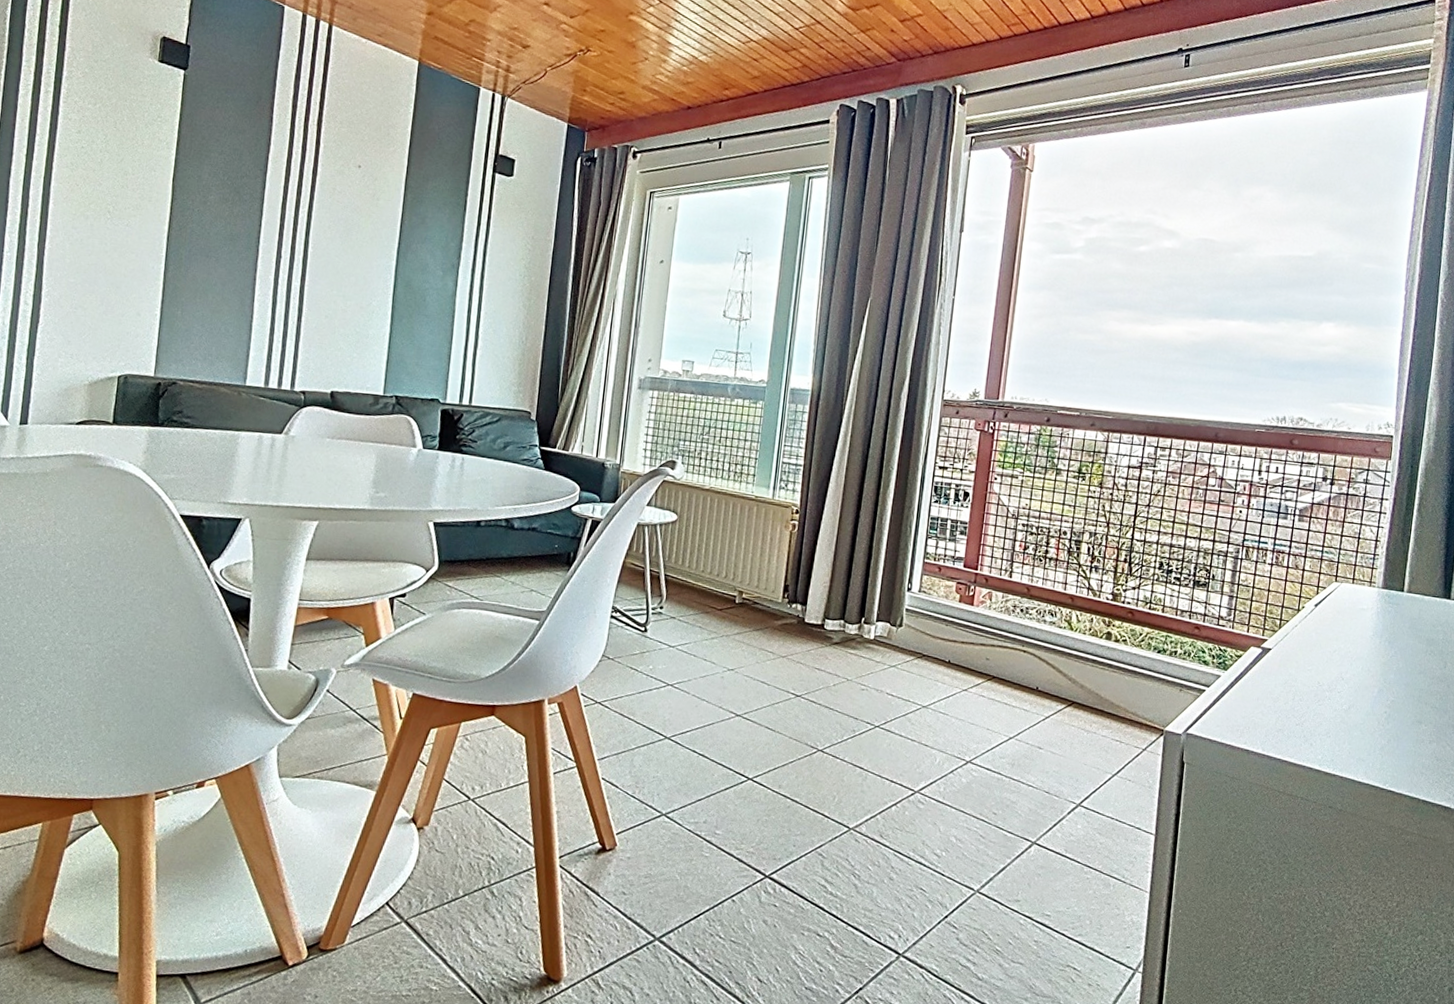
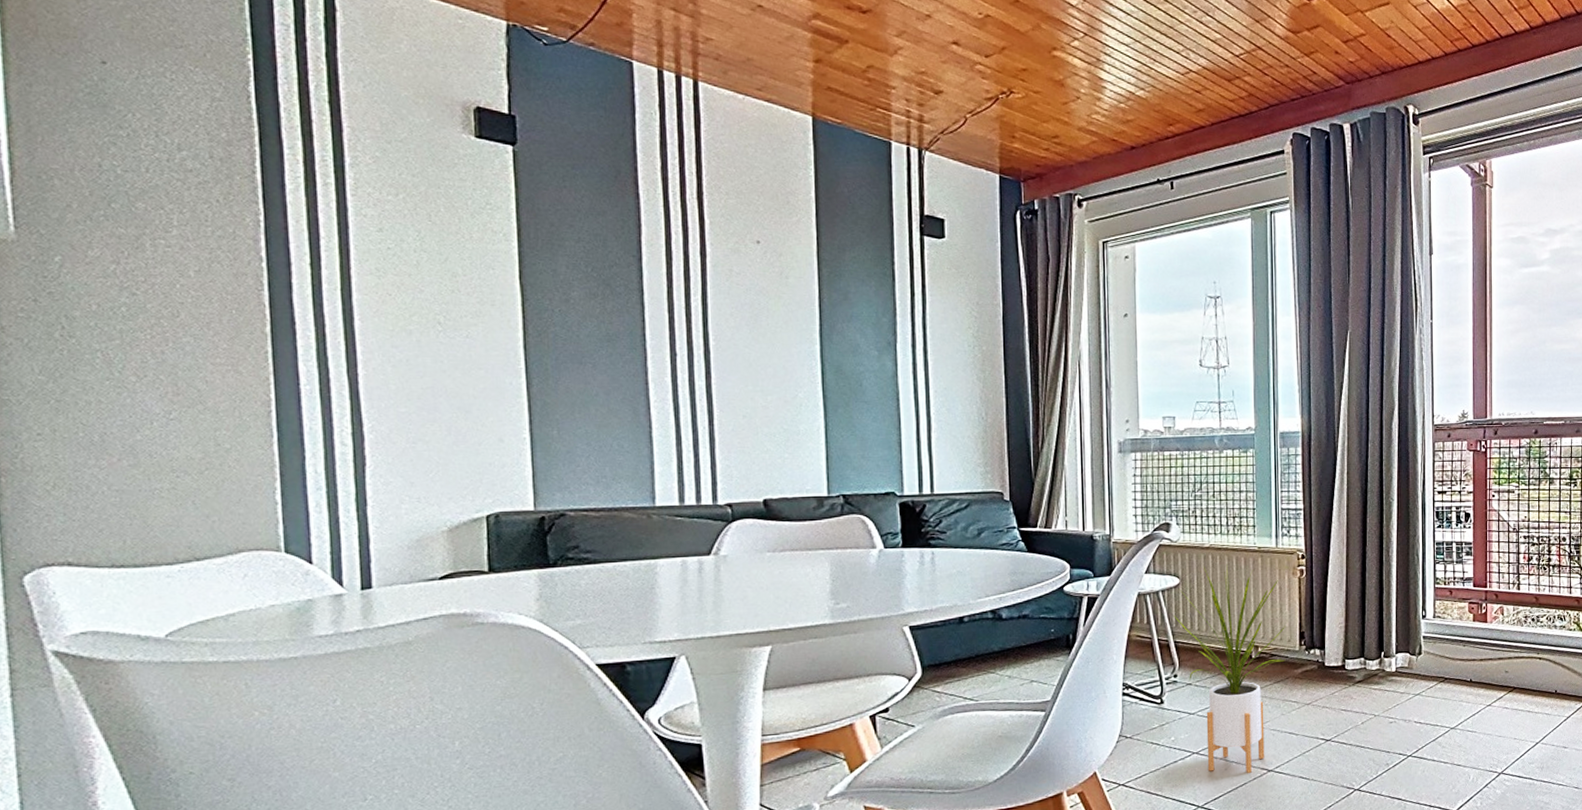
house plant: none [667,506,771,714] -> present [1173,563,1286,773]

